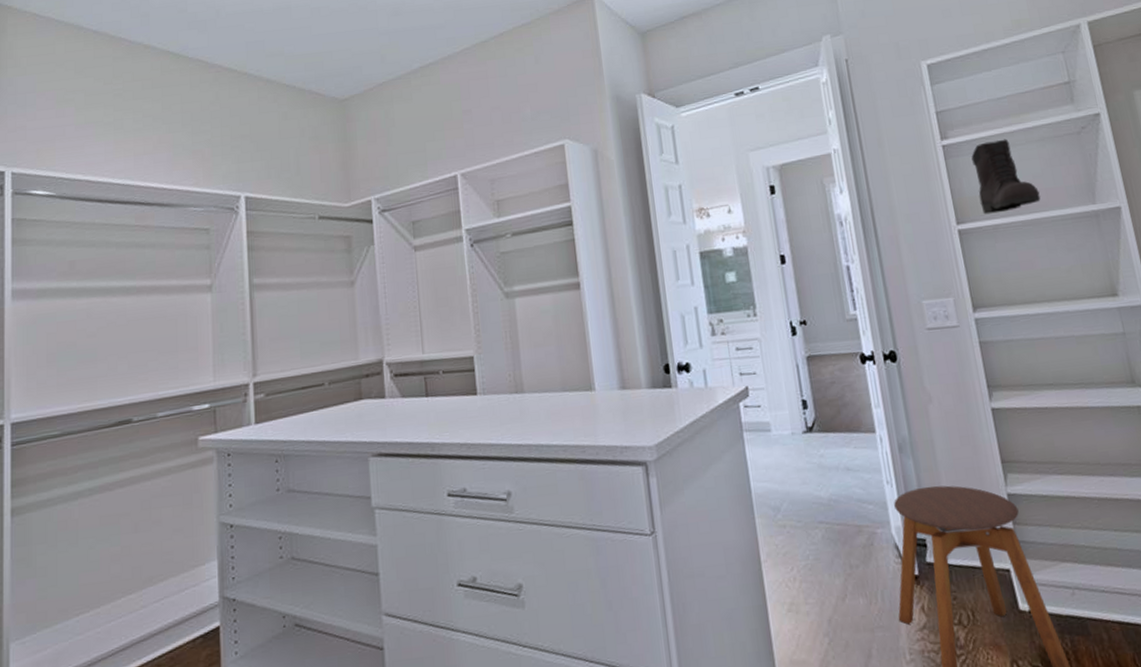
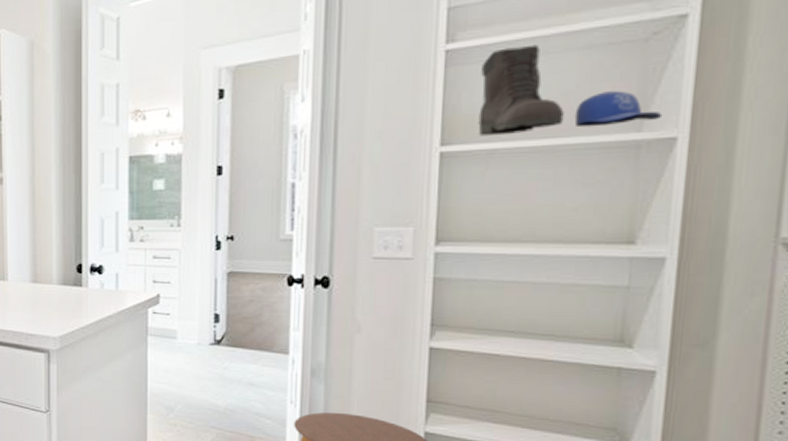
baseball cap: none [1046,172,1106,203] -> present [574,91,663,128]

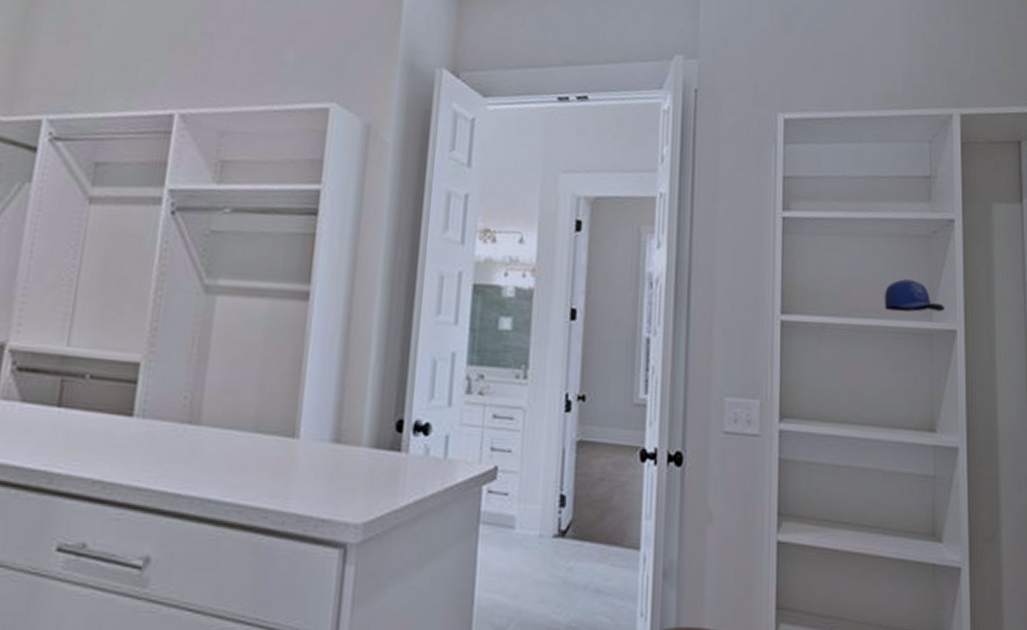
boot: present [478,44,564,137] -> none [811,224,876,311]

